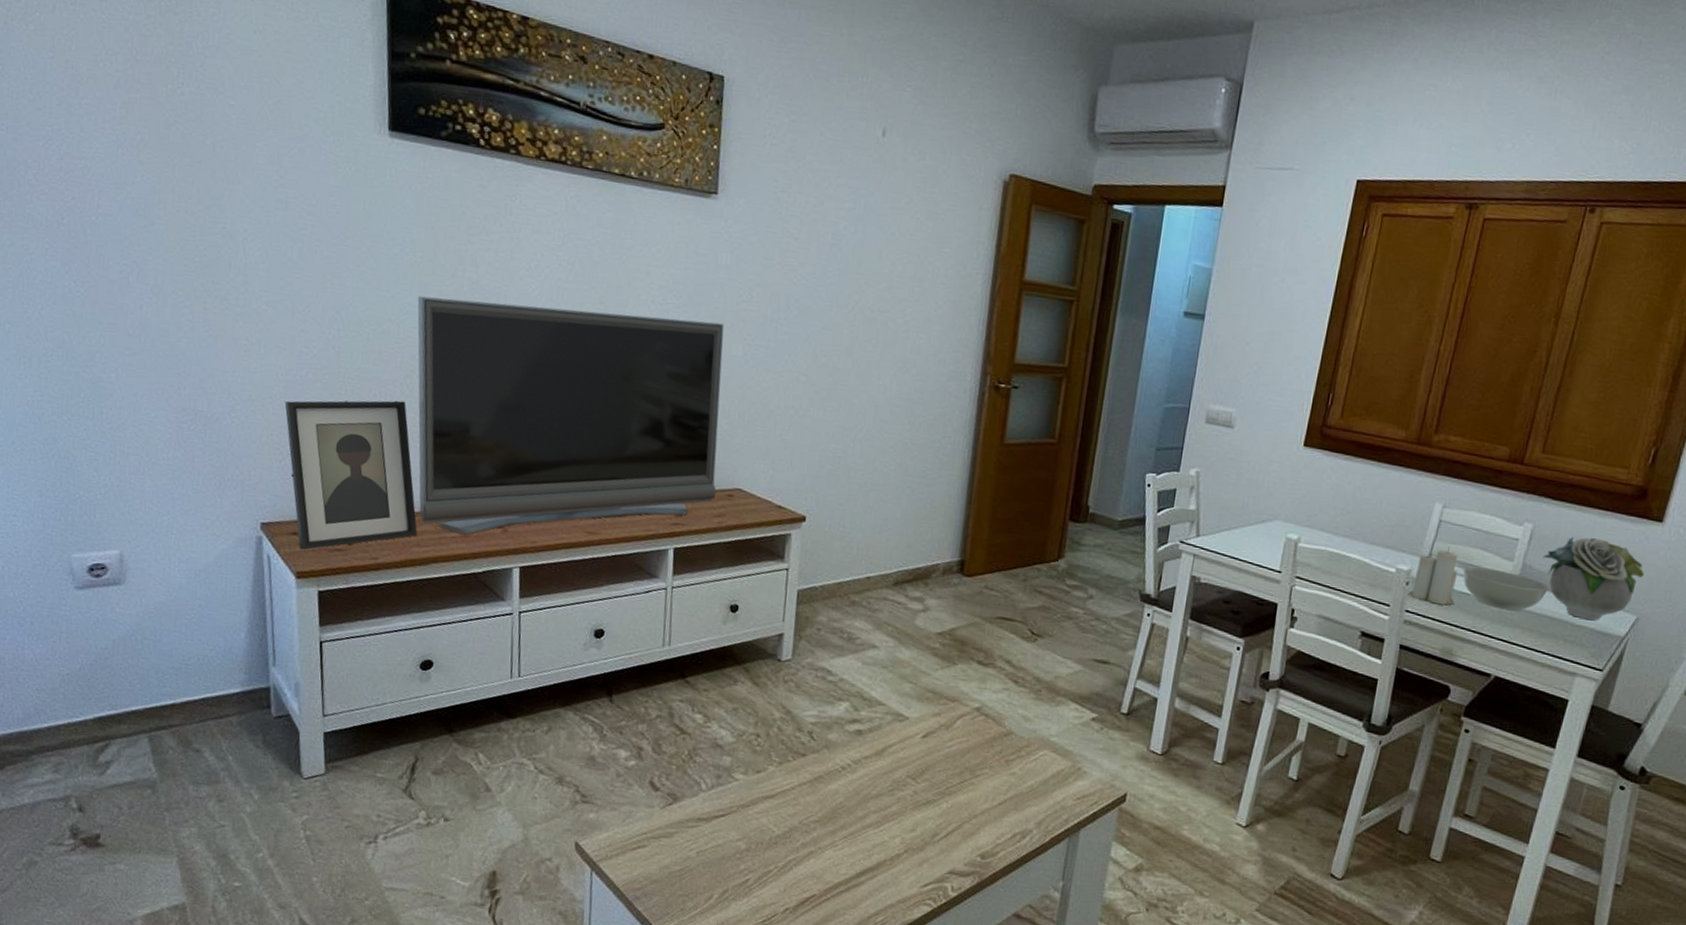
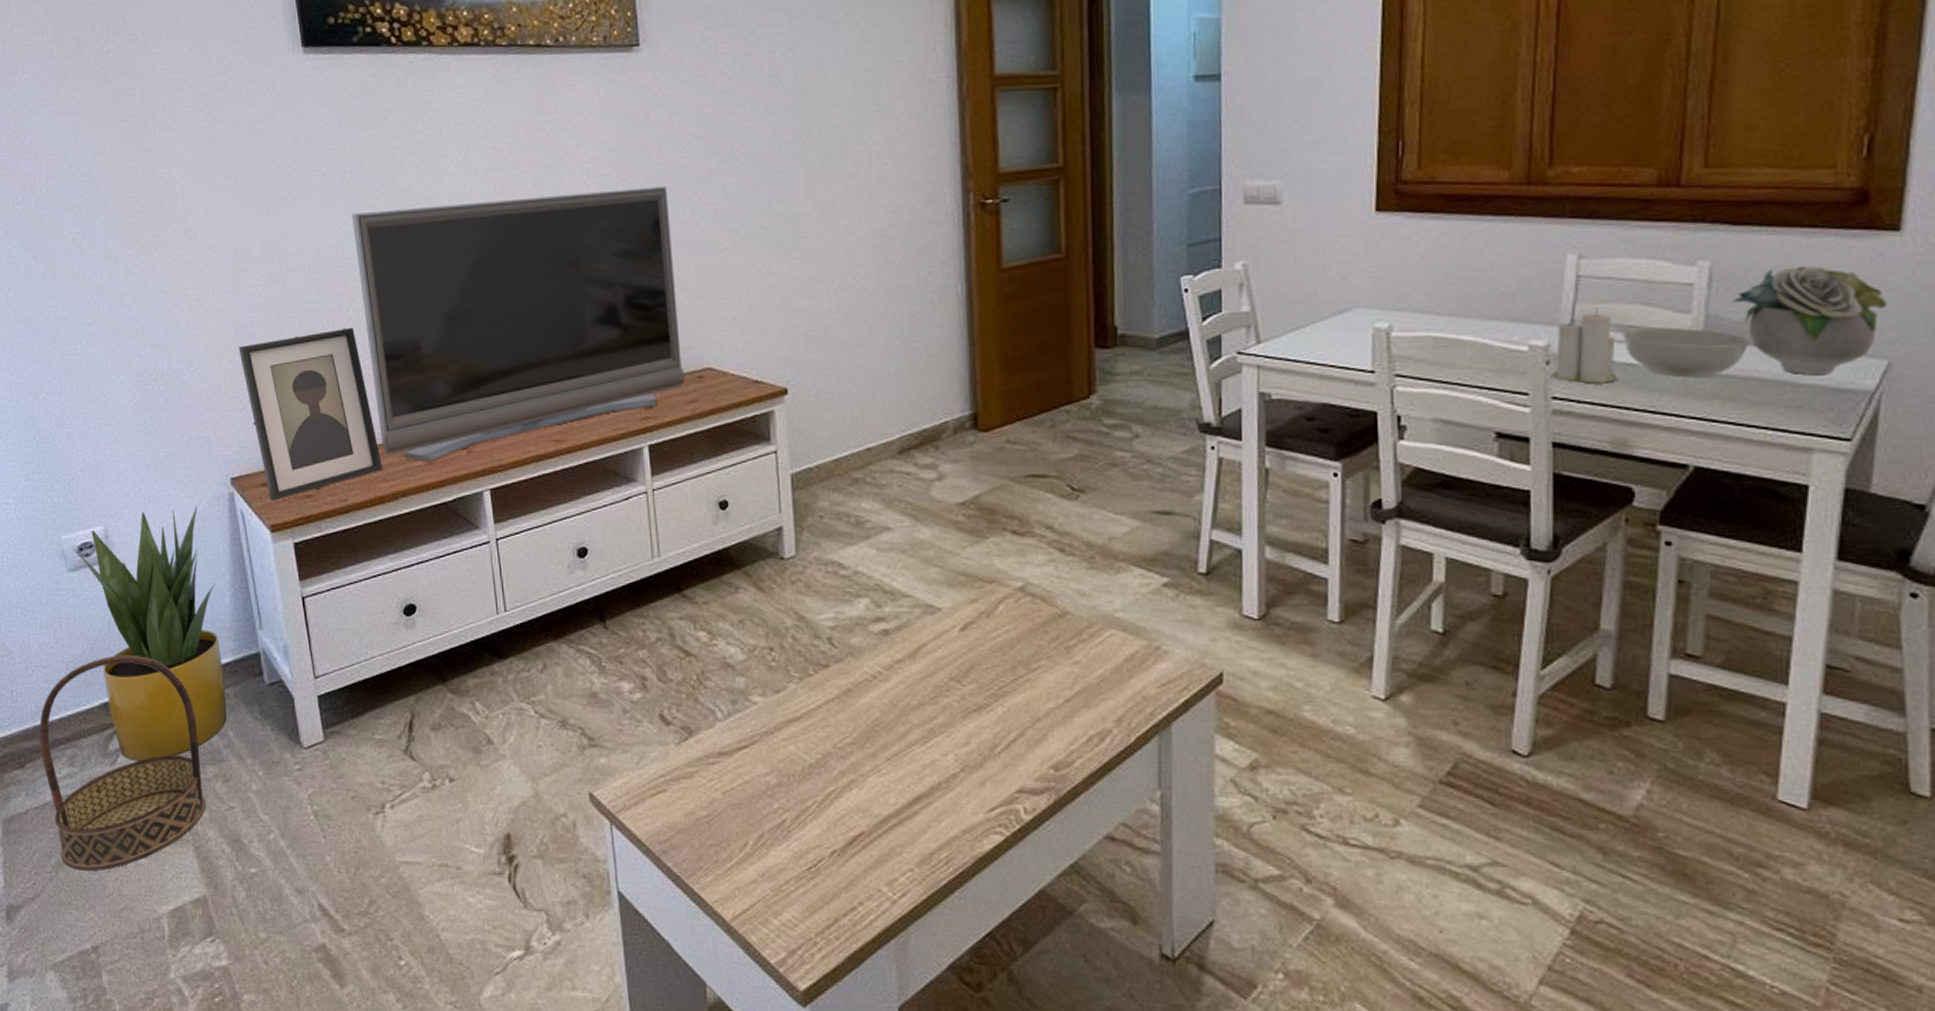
basket: none [23,673,196,872] -> present [39,655,206,871]
planter: none [83,542,232,775] -> present [73,506,228,761]

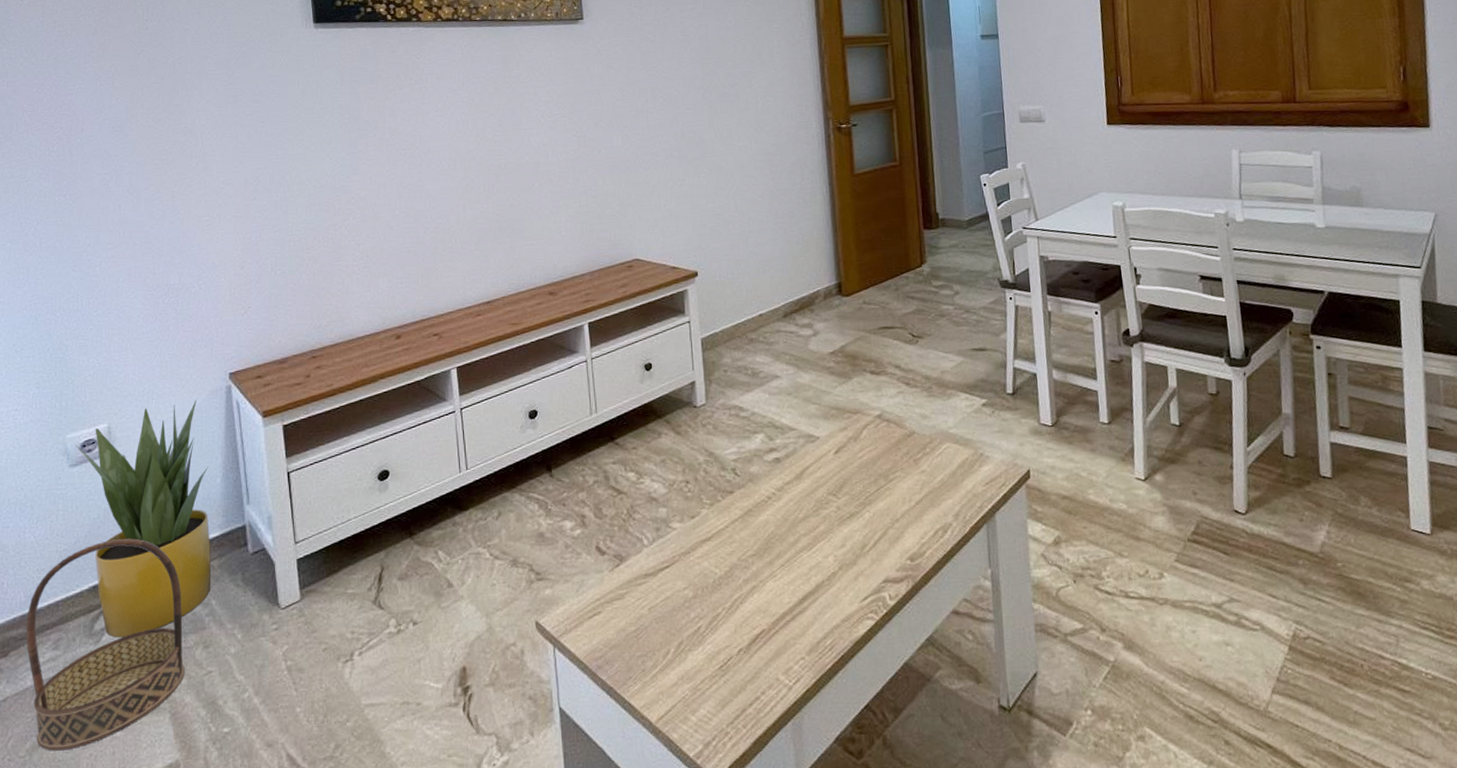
picture frame: present [238,327,382,501] -> none [243,241,365,391]
television: present [351,185,685,461] -> none [348,121,618,348]
candle: present [1552,308,1619,384] -> none [1231,185,1274,238]
bowl: present [1622,327,1750,379] -> none [1272,196,1351,231]
flower arrangement: present [1733,266,1887,376] -> none [1337,152,1429,225]

